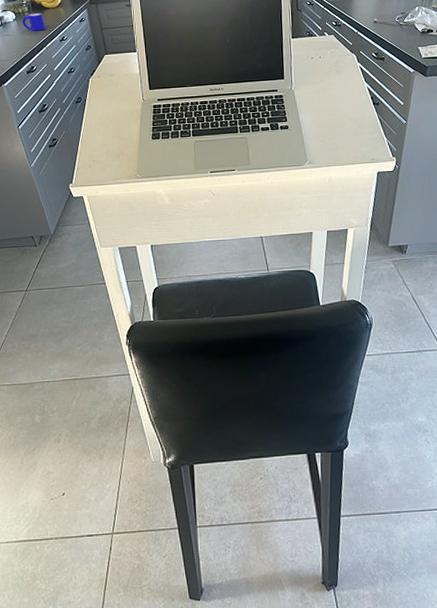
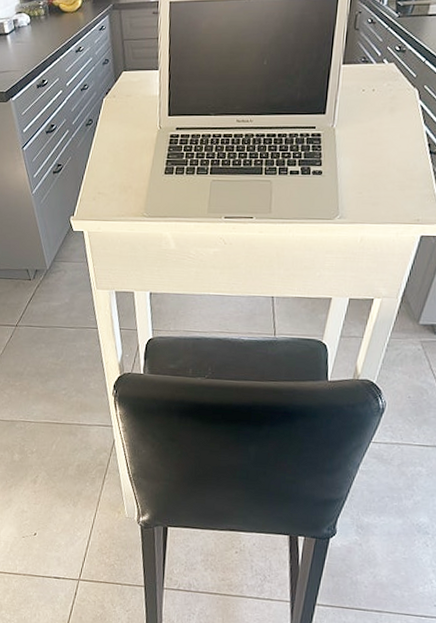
mug: present [22,12,46,31] -> none [36,16,62,38]

